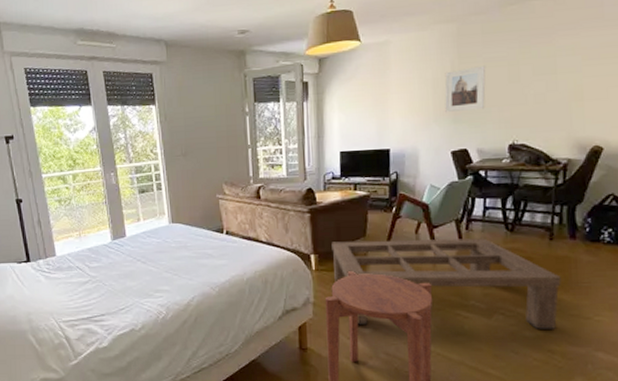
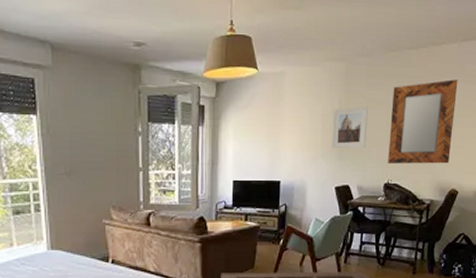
home mirror: none [511,25,596,123] -> present [388,79,458,164]

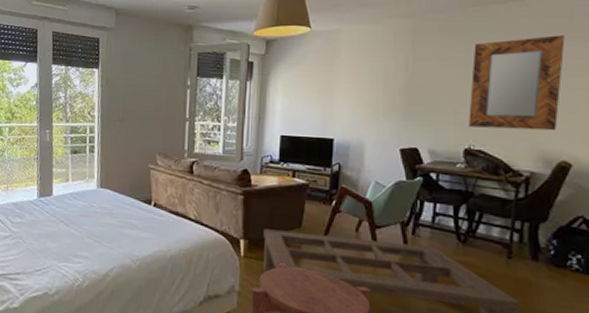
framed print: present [332,106,369,149] -> none [396,64,443,109]

